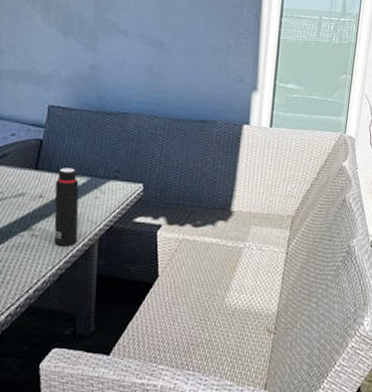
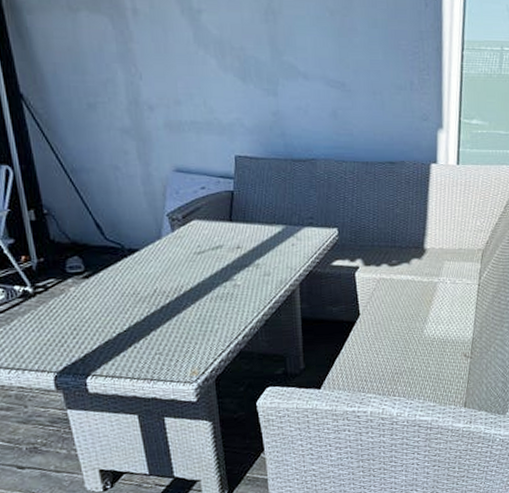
water bottle: present [54,168,79,247] -> none [251,217,280,294]

